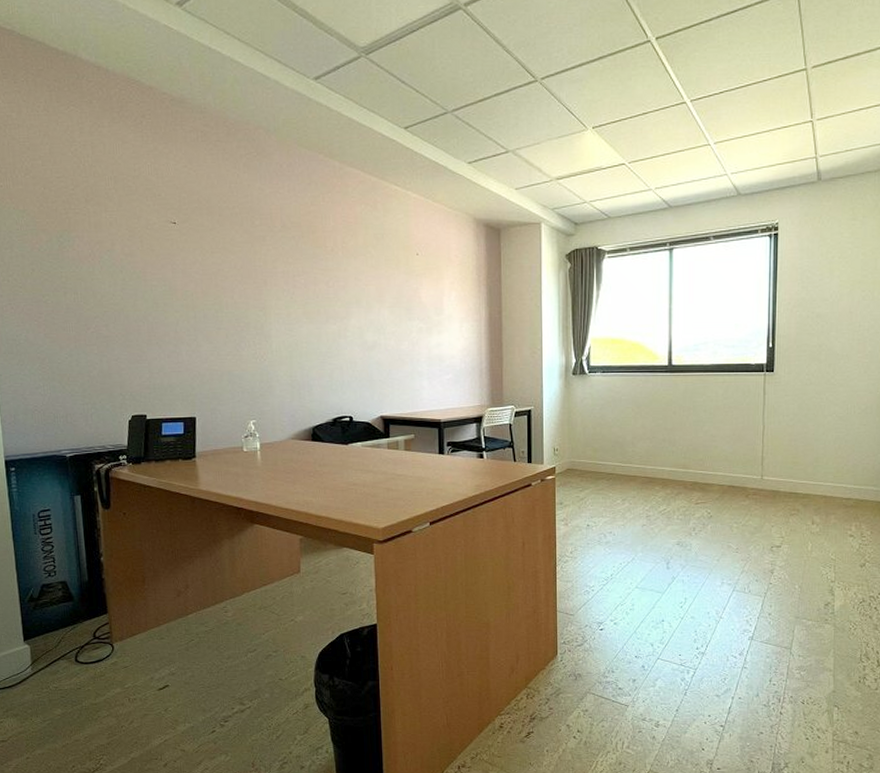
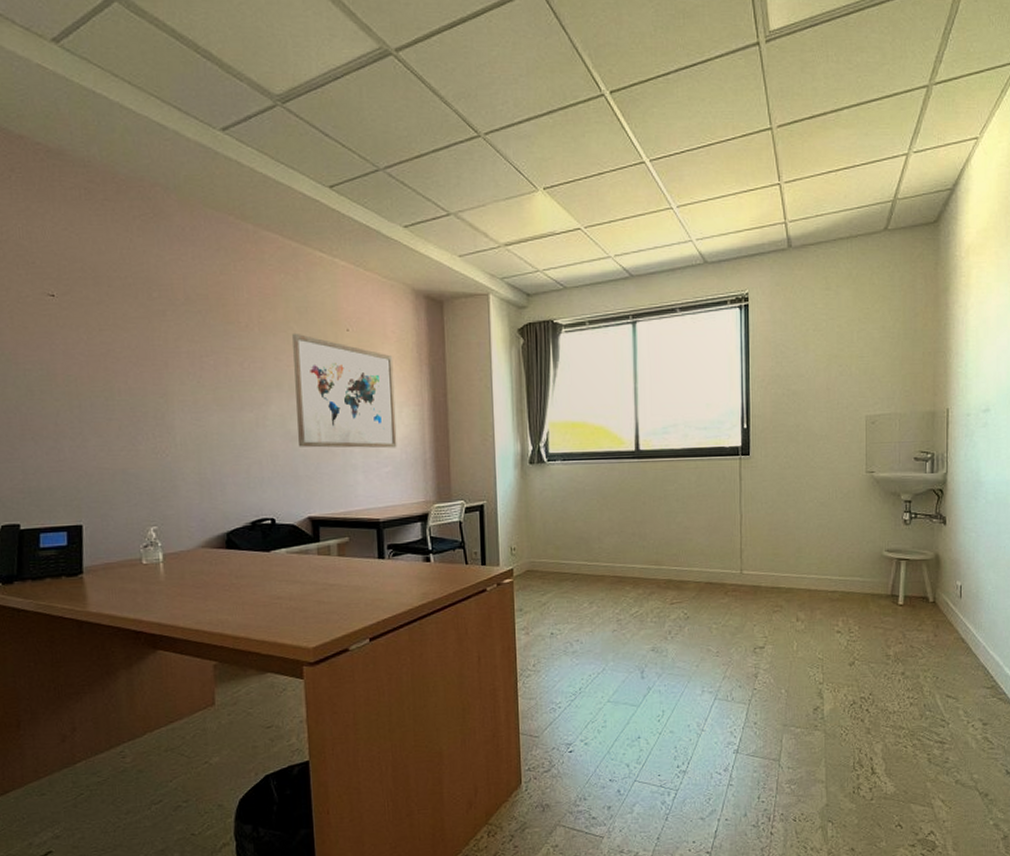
wall art: none [370,256,458,358] -> present [292,333,397,449]

